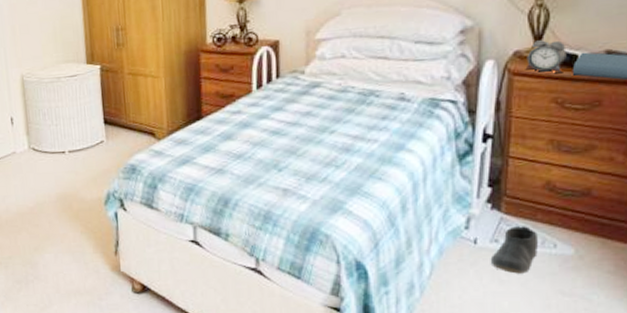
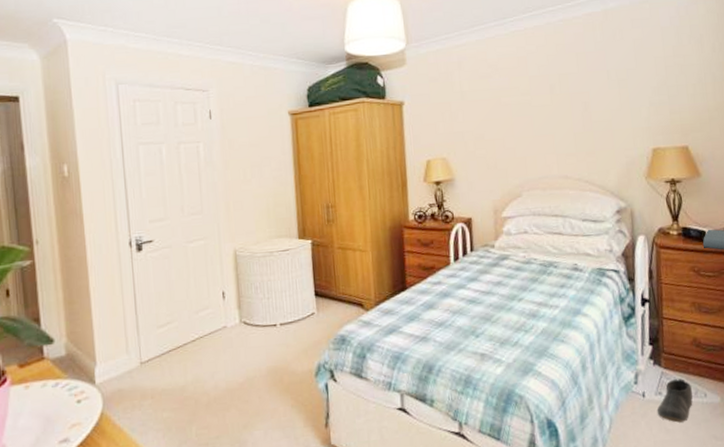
alarm clock: present [525,40,567,74] -> none [668,219,698,247]

